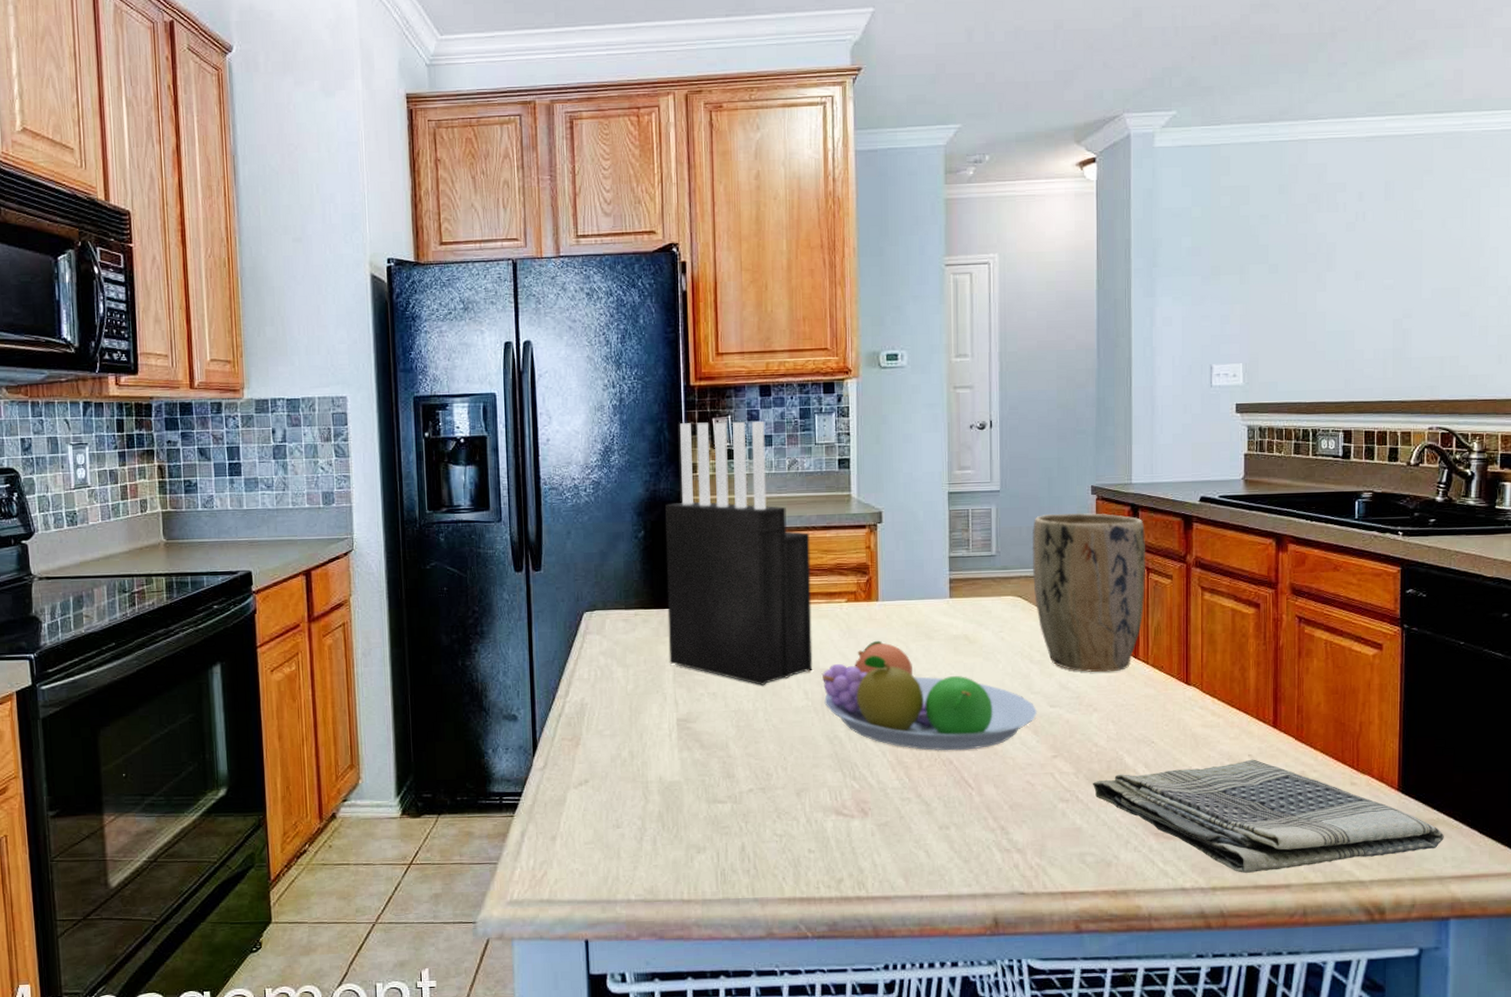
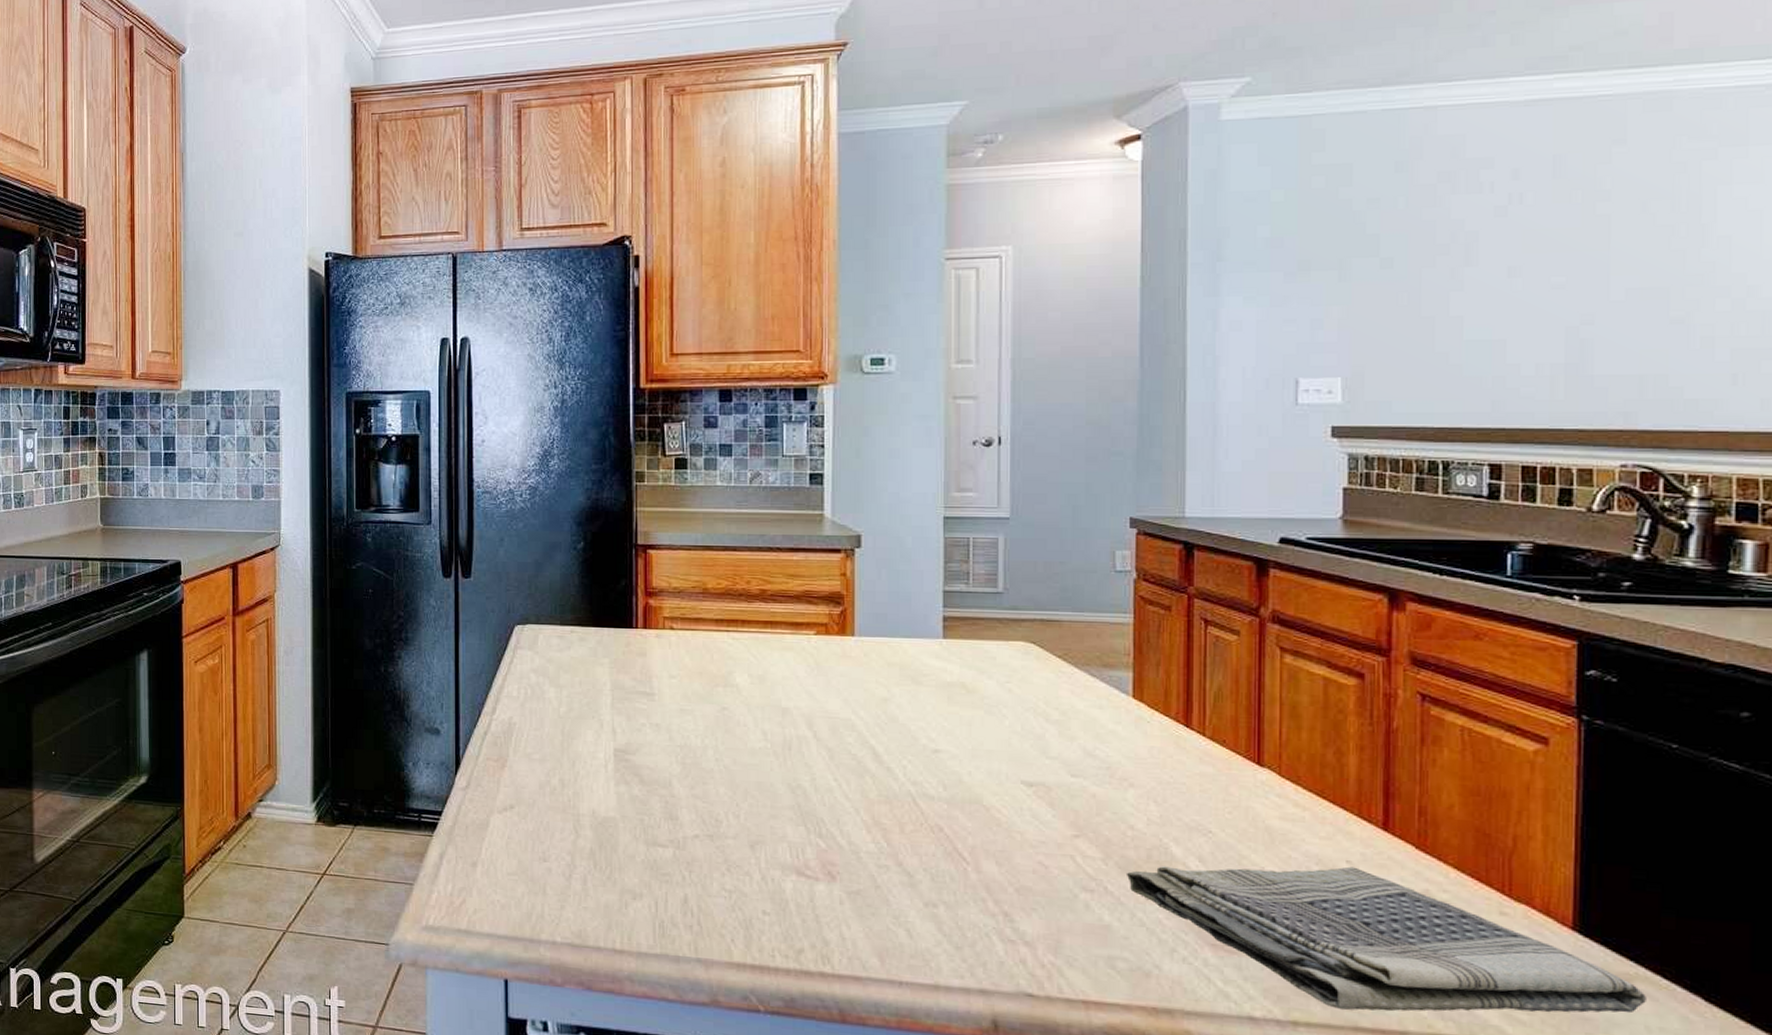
knife block: present [664,421,813,686] -> none [607,428,773,722]
fruit bowl: present [822,640,1037,751] -> none [785,680,1053,818]
plant pot: present [1032,512,1146,673] -> none [1050,548,1204,742]

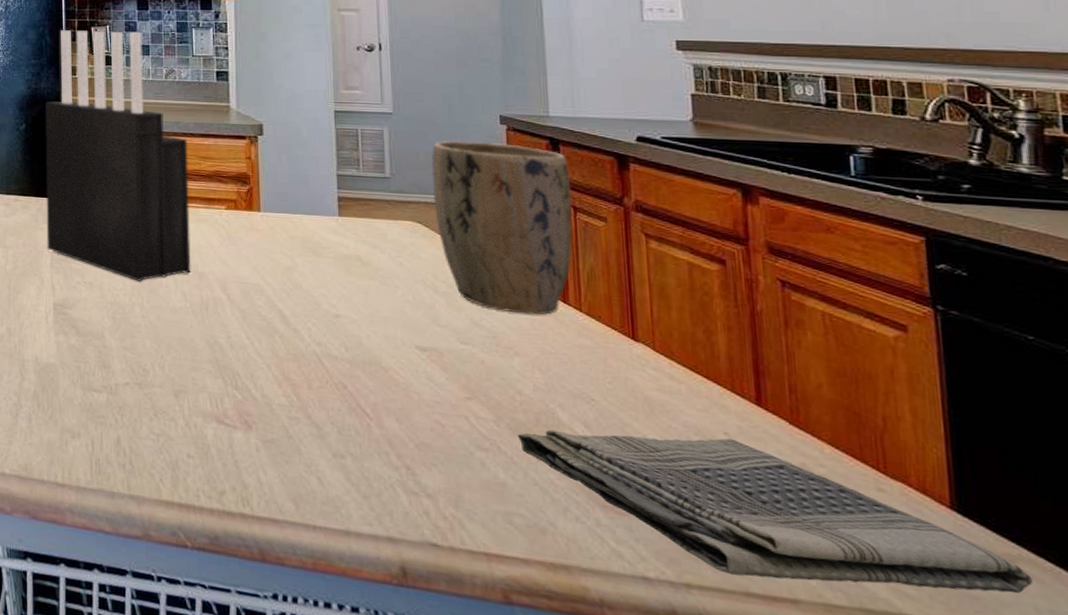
knife block: none [607,428,773,722] -> present [45,30,191,282]
plant pot: none [1050,548,1204,742] -> present [431,141,573,315]

